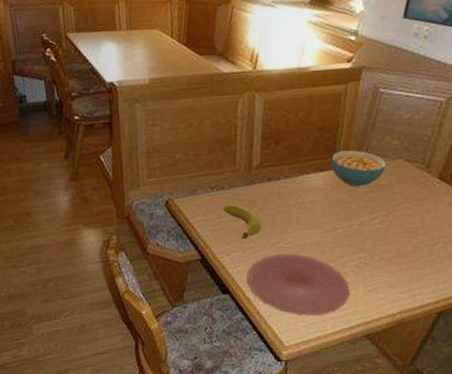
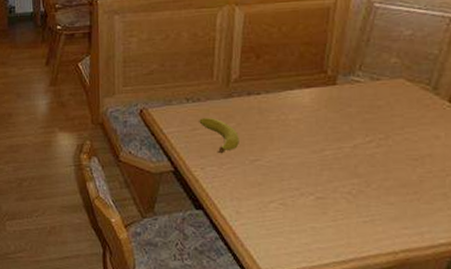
plate: present [246,253,350,316] -> none [221,172,341,245]
cereal bowl: present [331,150,386,187] -> none [318,67,383,107]

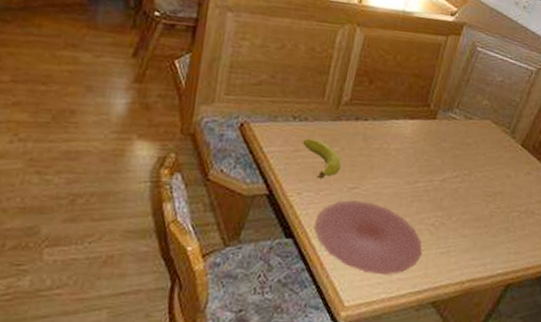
plate: none [221,172,341,245] -> present [314,200,422,275]

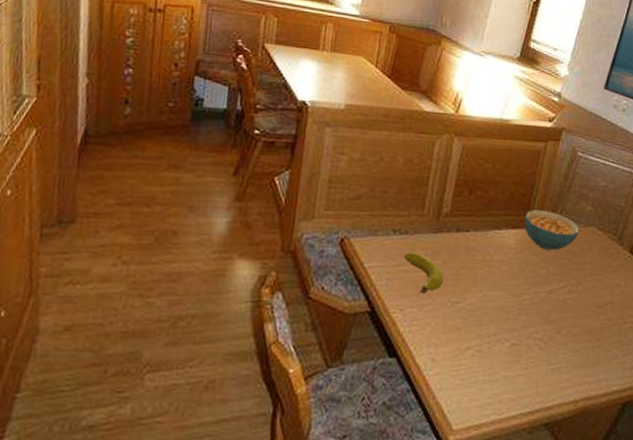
plate: present [314,200,422,275] -> none [418,315,532,395]
cereal bowl: none [421,101,475,142] -> present [524,210,579,251]

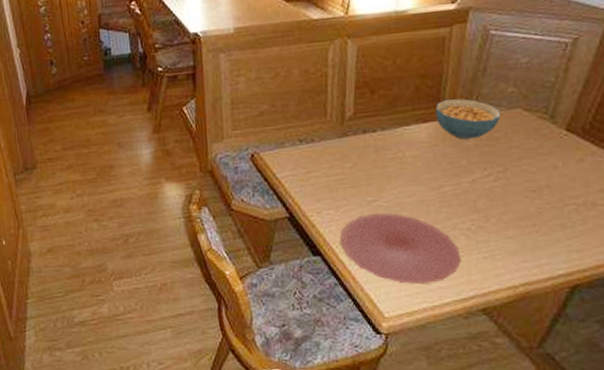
fruit: present [404,252,444,294] -> none [313,158,356,197]
plate: none [418,315,532,395] -> present [339,213,461,285]

